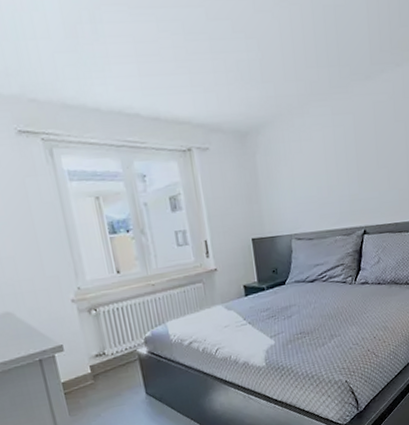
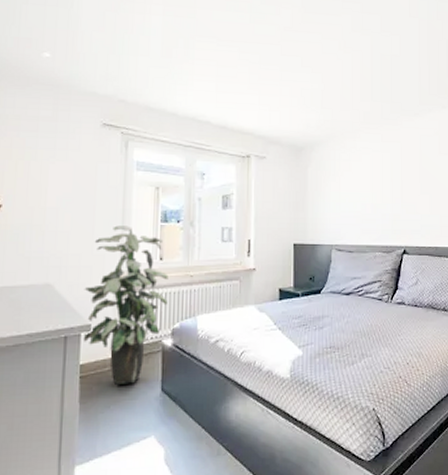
indoor plant: none [43,242,135,396] -> present [83,225,168,386]

